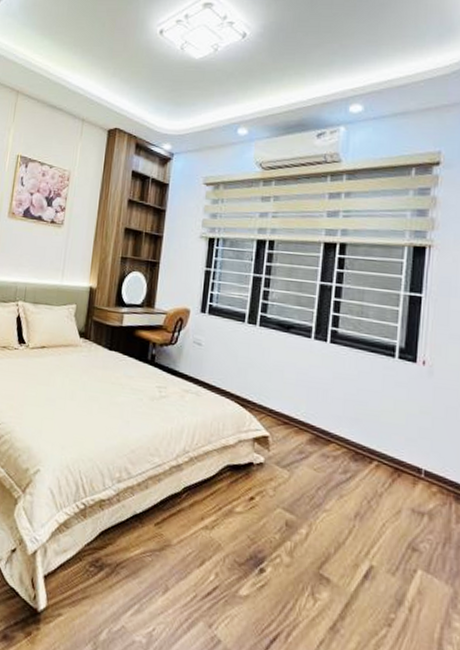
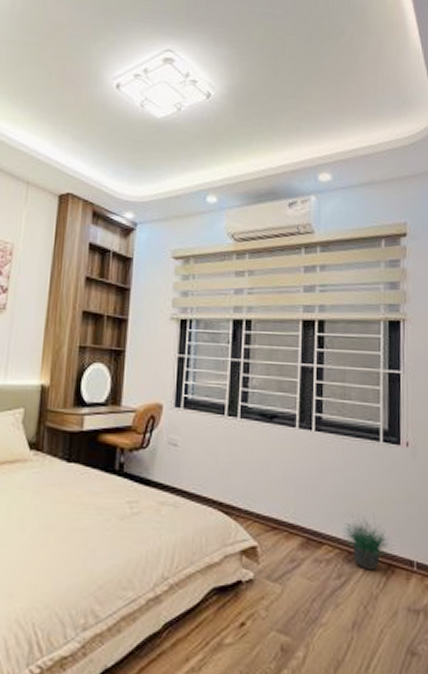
potted plant: none [352,425,398,472] -> present [344,518,389,570]

